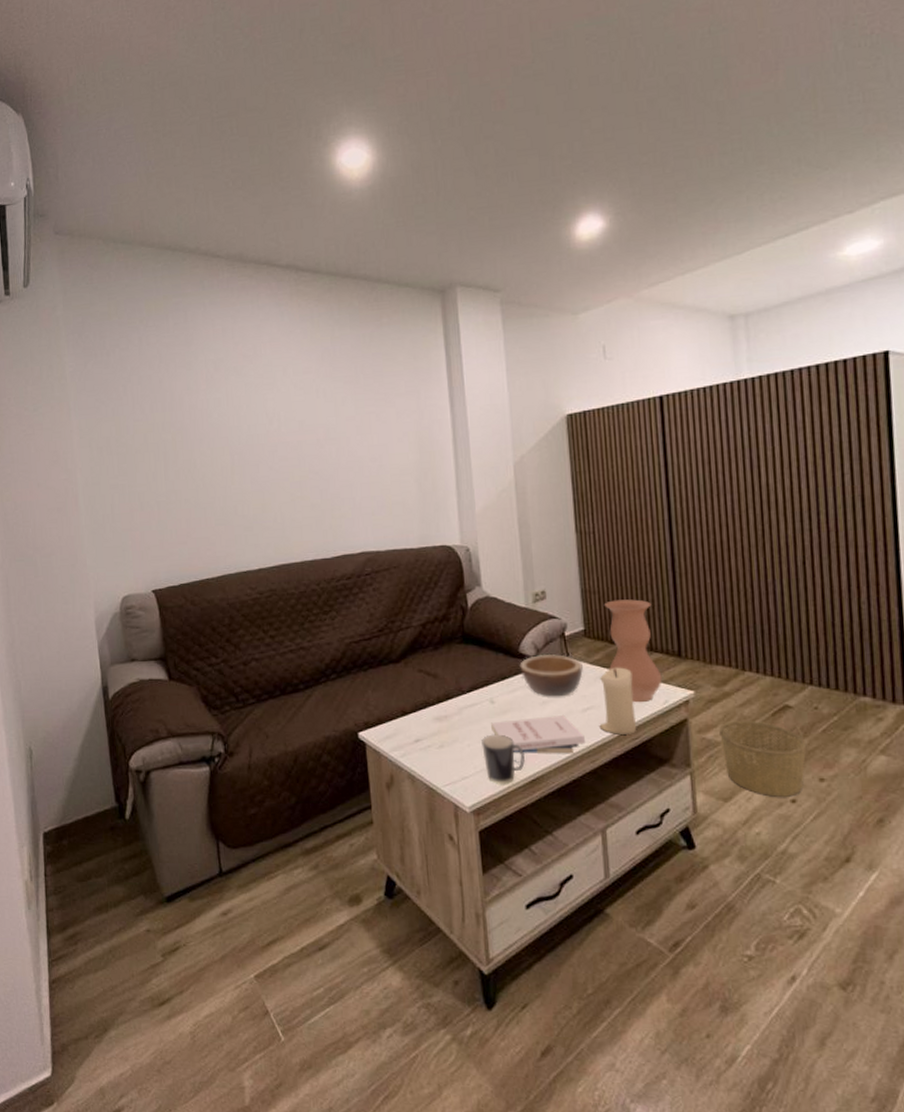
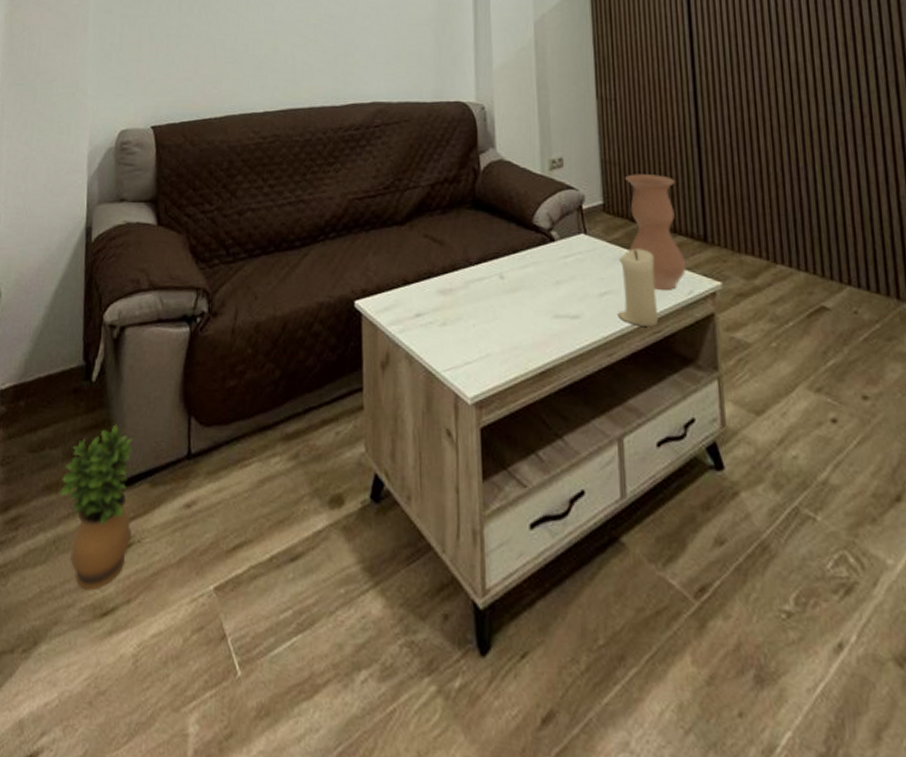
potted plant: none [110,853,179,987] -> present [60,424,133,591]
mug: present [482,734,525,785] -> none [488,314,535,375]
books: present [491,715,585,753] -> none [499,298,602,343]
bowl: present [519,654,583,696] -> none [533,228,601,276]
basket: present [718,720,807,797] -> none [748,319,847,415]

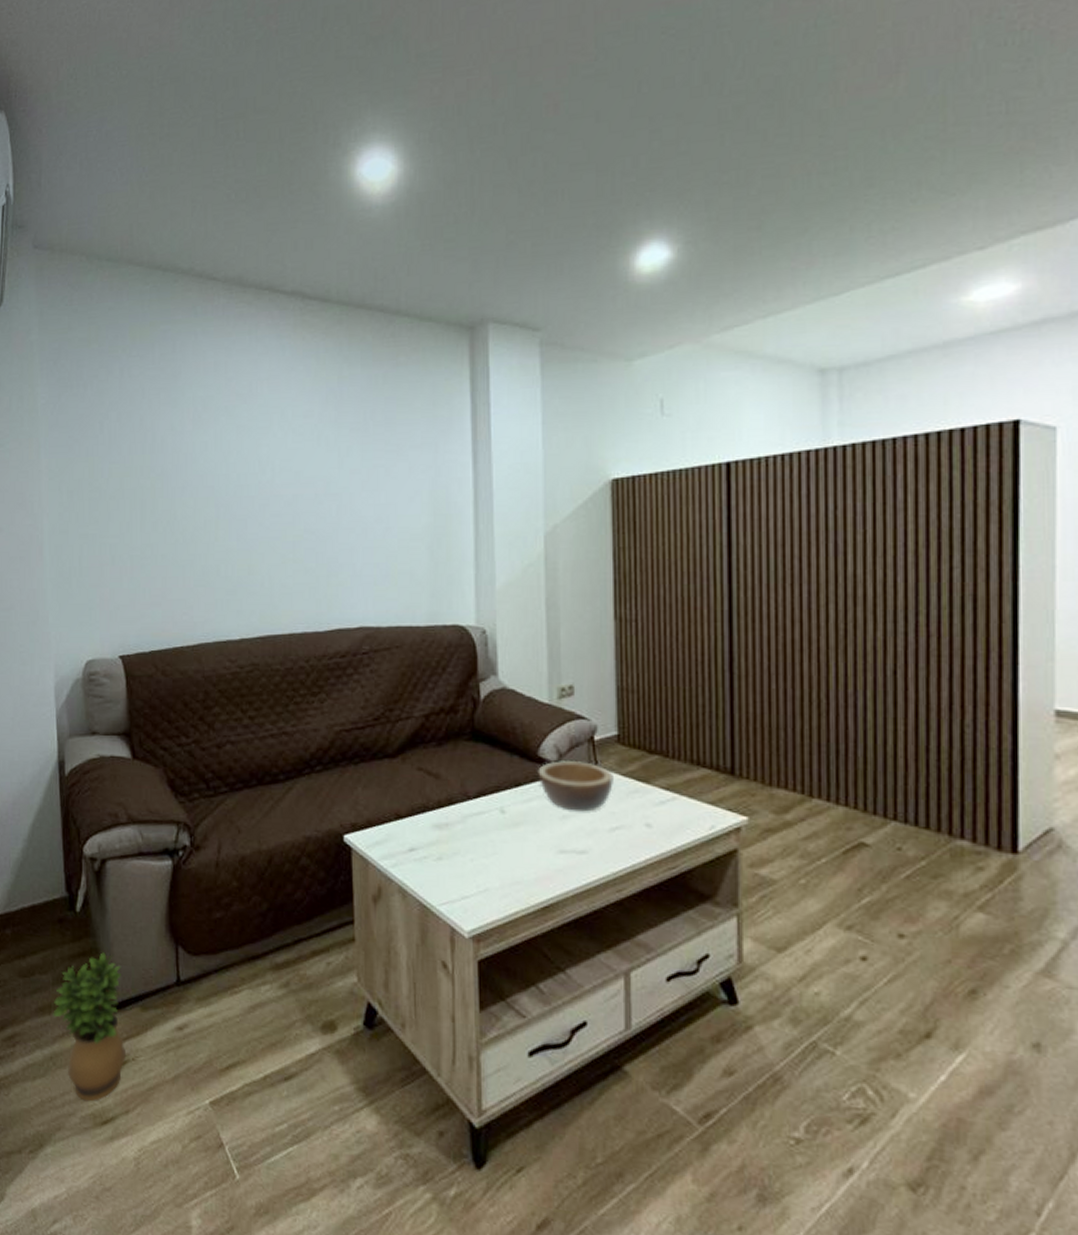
bowl: none [533,228,601,276] -> present [538,761,613,811]
candle: present [617,248,659,327] -> none [629,782,675,863]
vase: present [624,174,687,290] -> none [643,702,710,825]

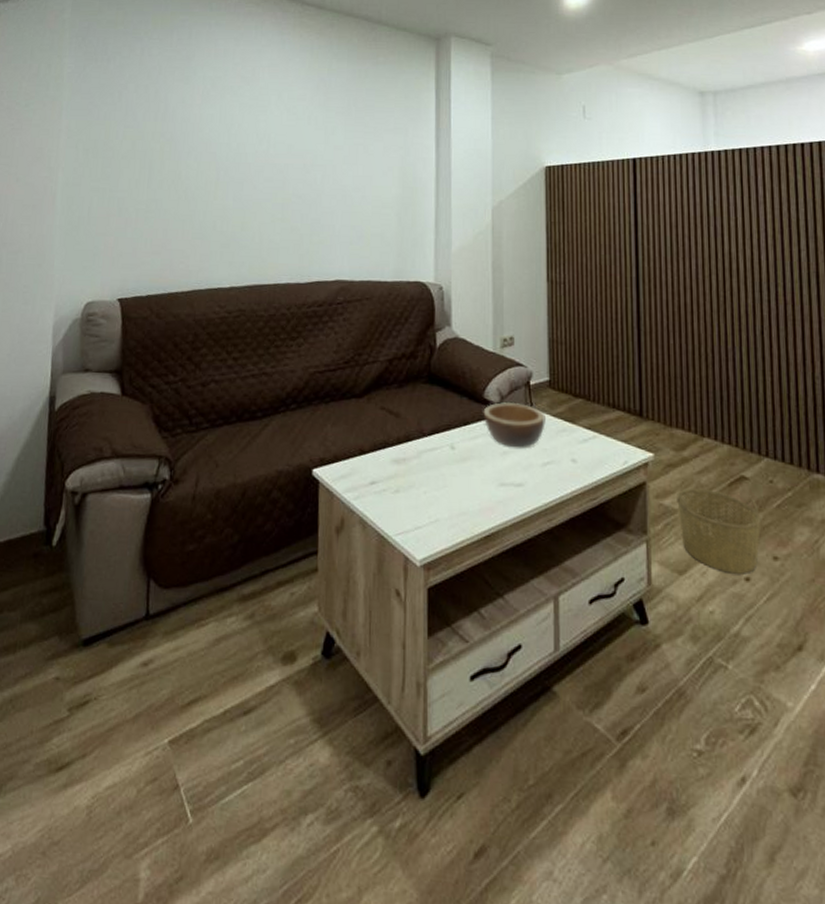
potted plant: present [53,952,127,1102] -> none [17,587,92,747]
basket: none [774,855,885,953] -> present [675,487,761,574]

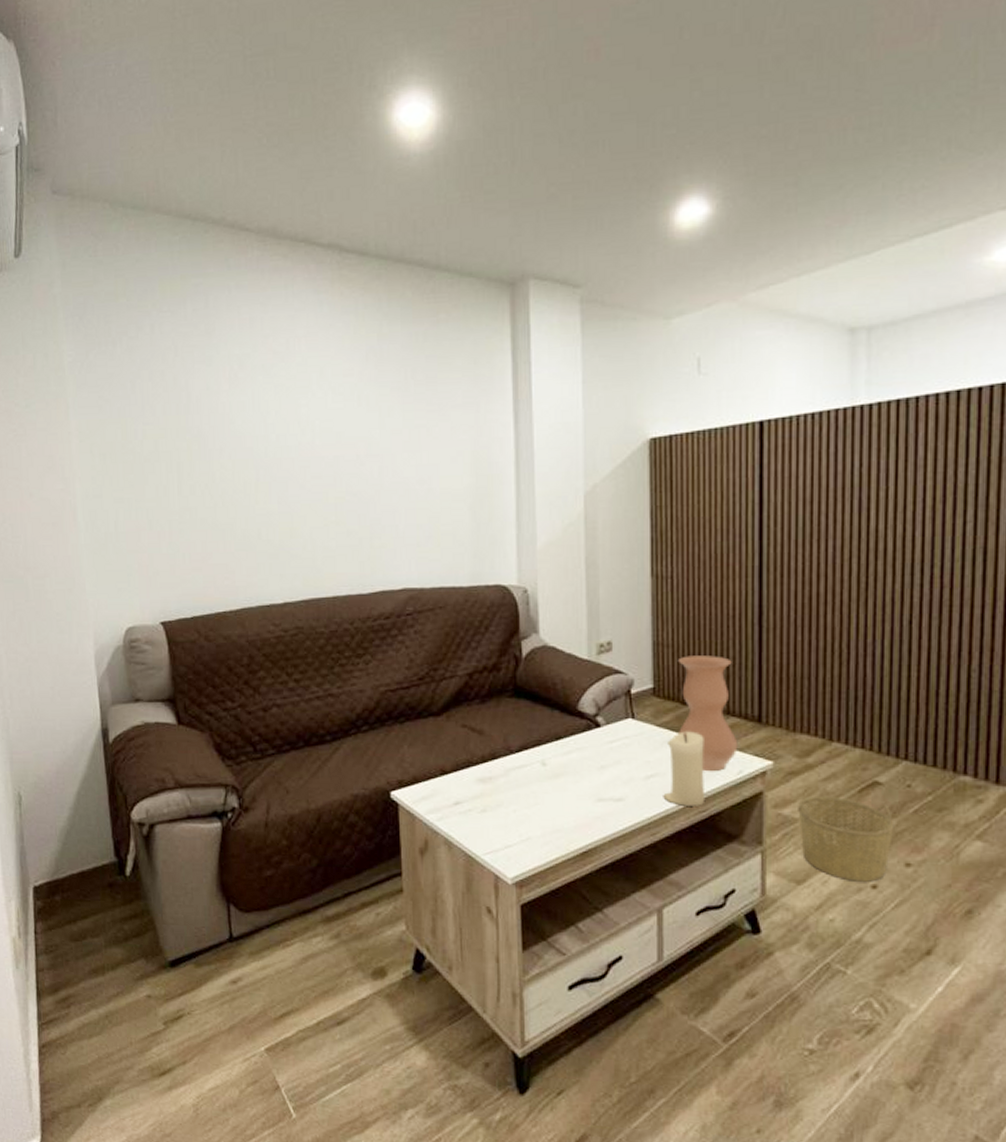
bowl: present [483,402,545,447] -> none [577,714,649,760]
candle: none [558,422,596,494] -> present [663,731,706,806]
vase: none [570,353,623,461] -> present [677,656,738,771]

